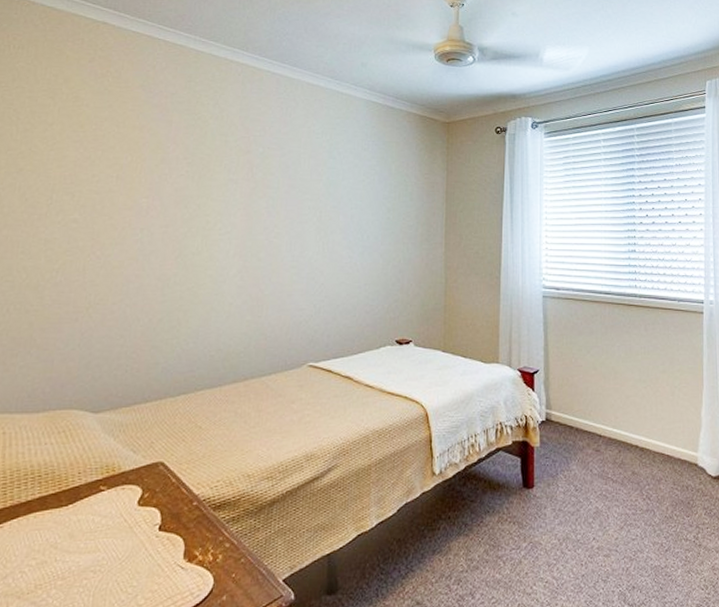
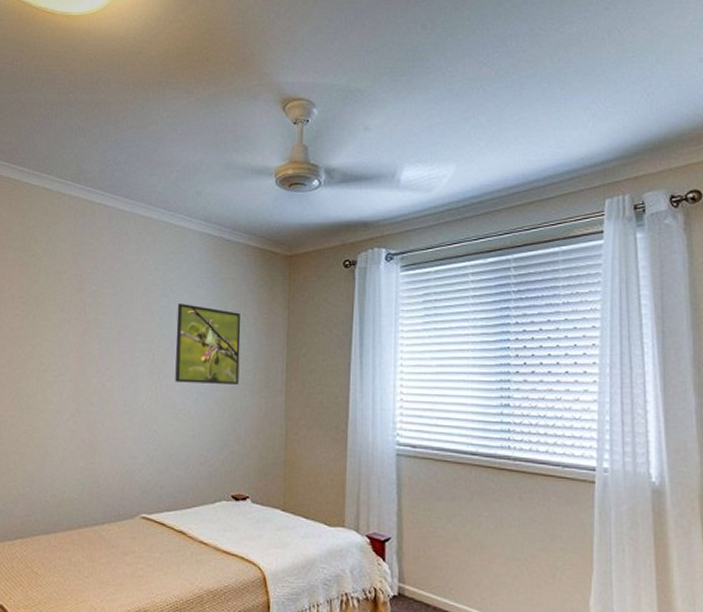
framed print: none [341,165,404,238] -> present [175,303,241,384]

